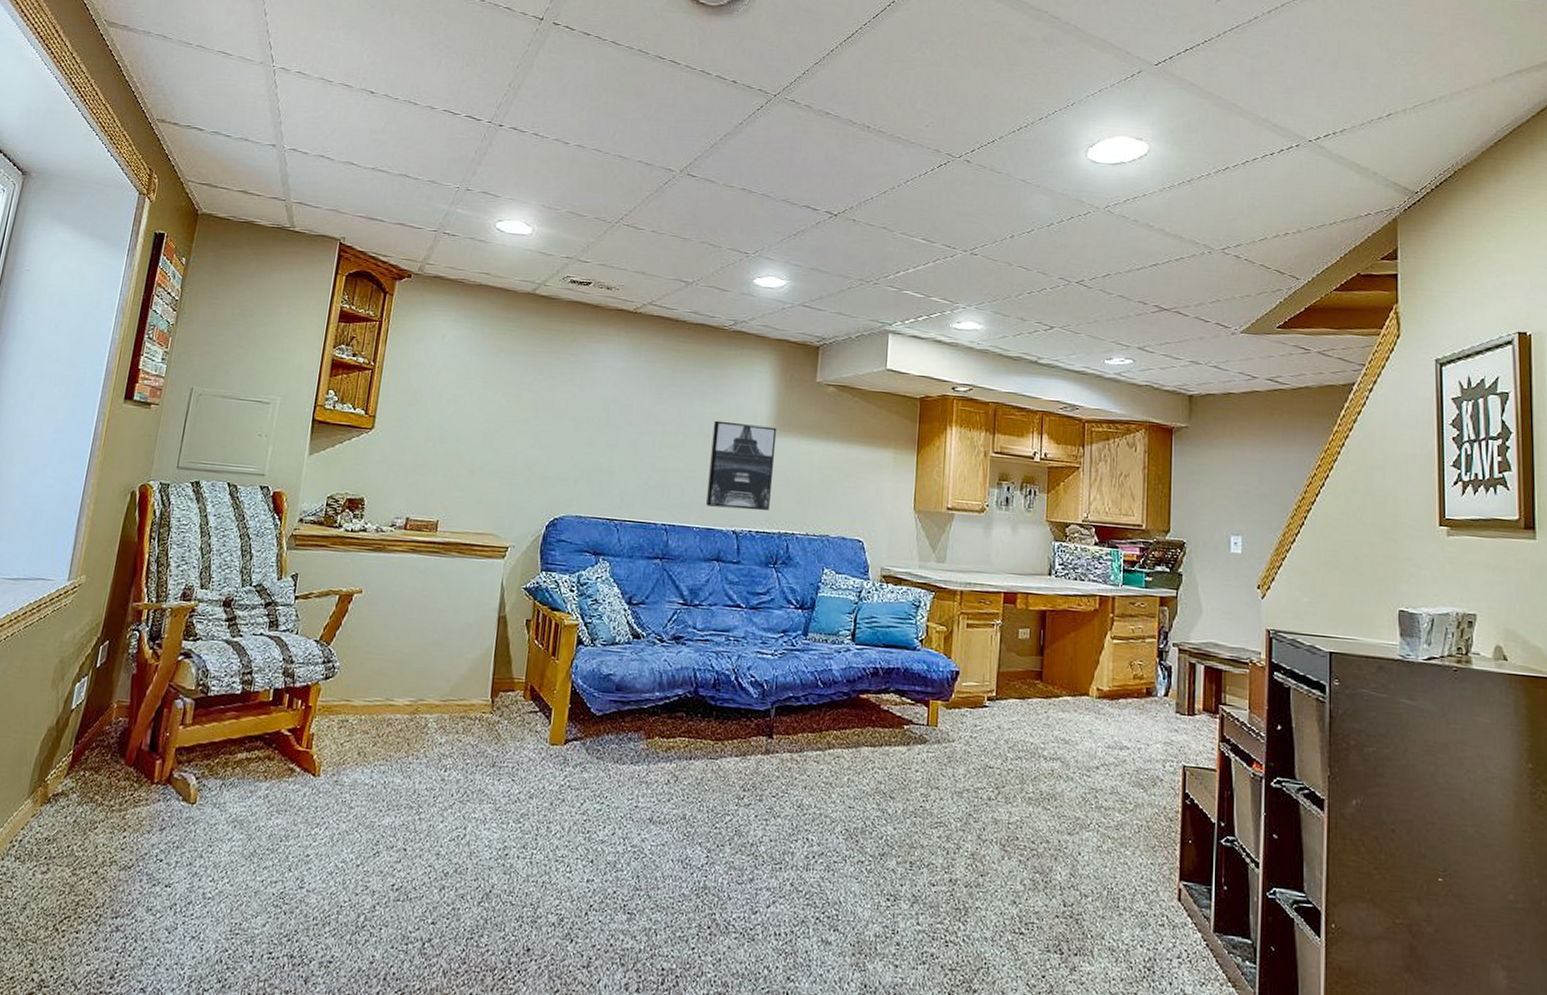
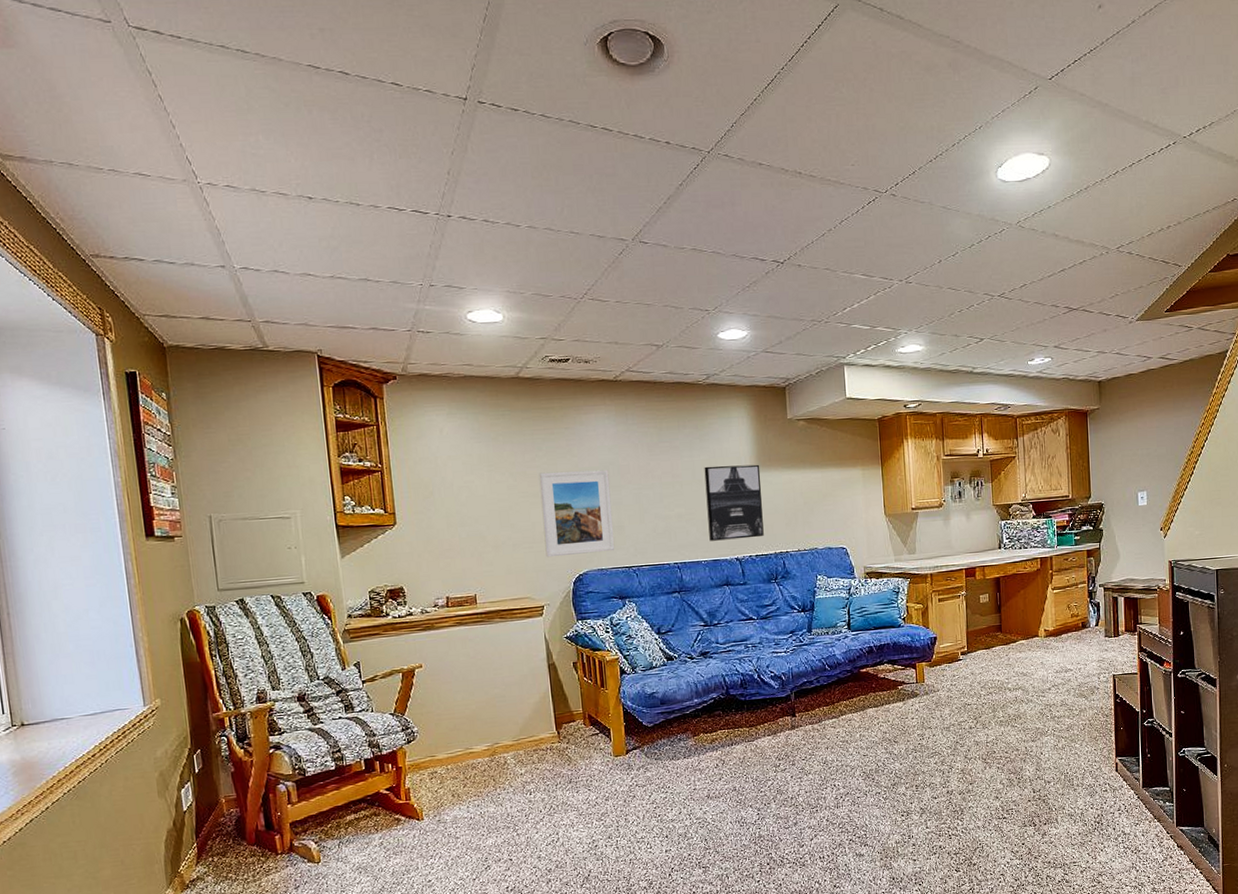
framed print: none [523,398,609,498] -> present [538,469,615,558]

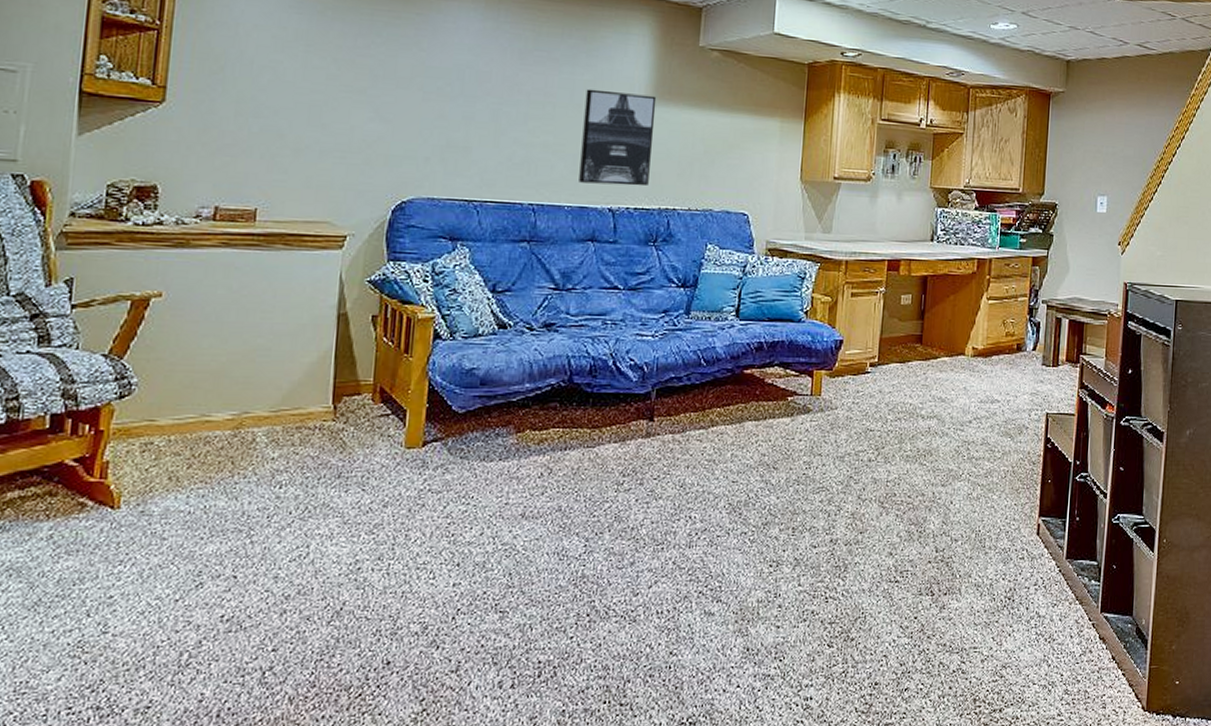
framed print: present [538,469,615,558] -> none [362,64,464,178]

